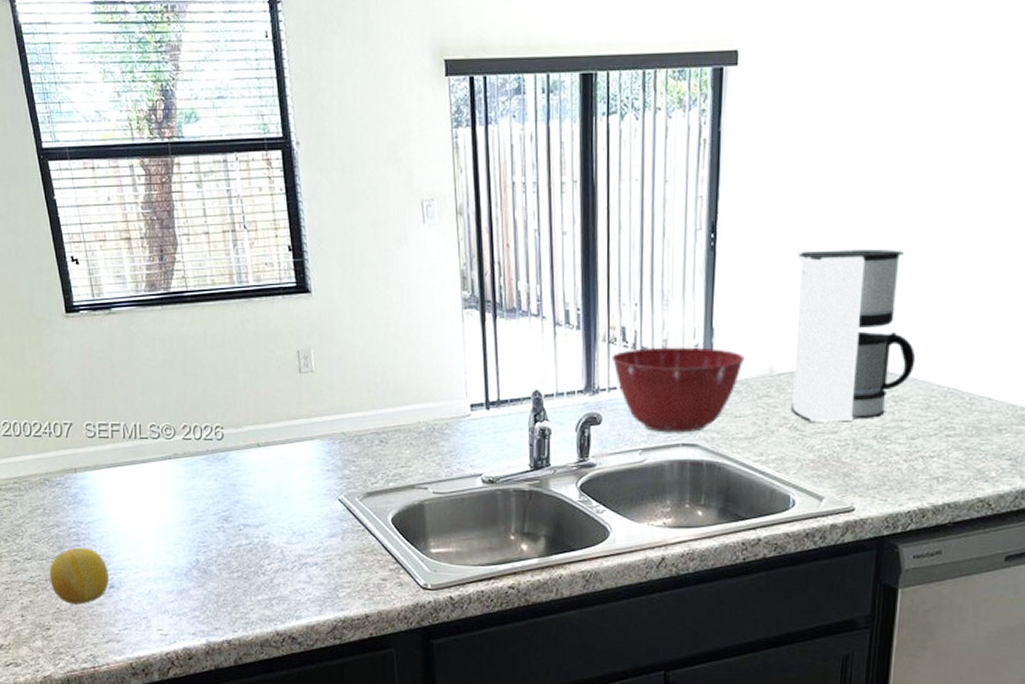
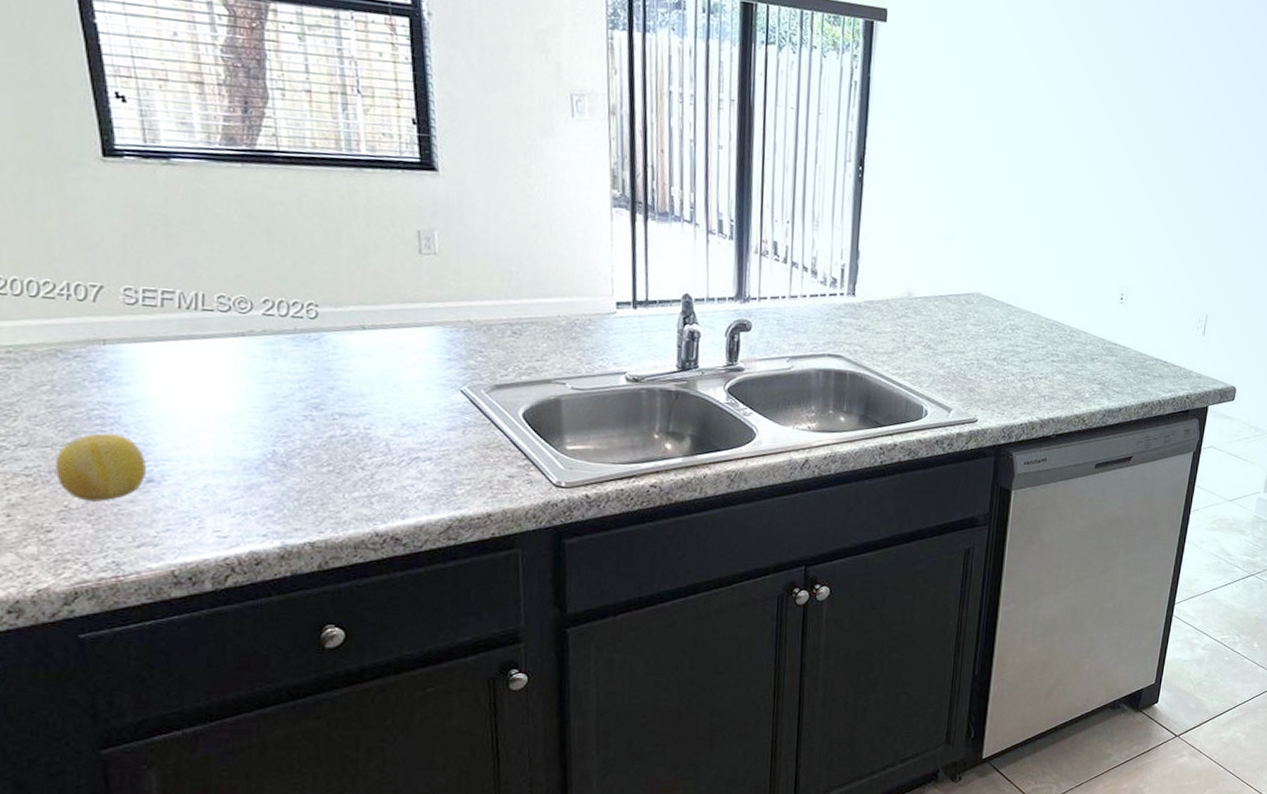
mixing bowl: present [611,347,746,433] -> none [763,263,887,345]
coffee maker: present [791,249,916,423] -> none [925,193,1029,344]

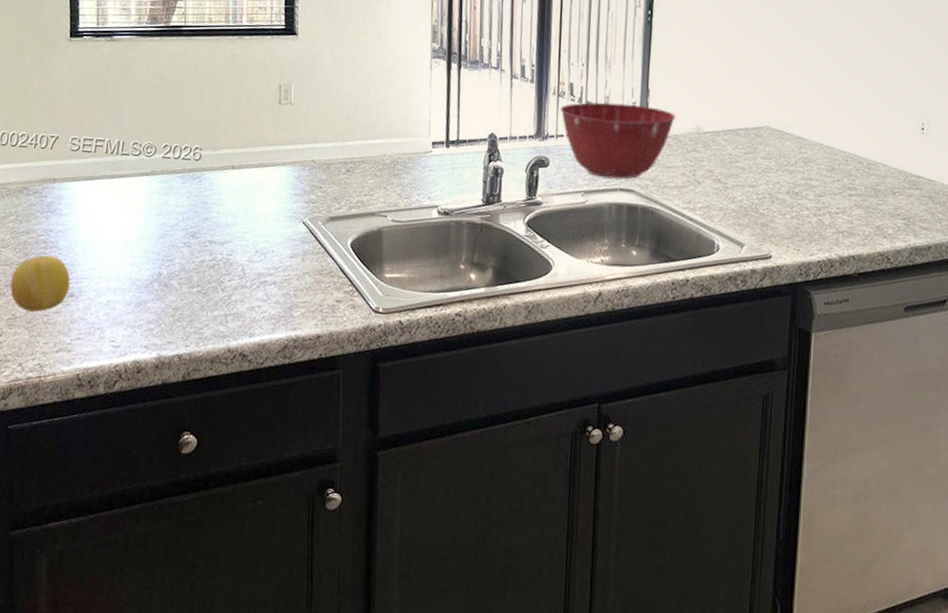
mixing bowl: none [763,263,887,345] -> present [560,102,677,179]

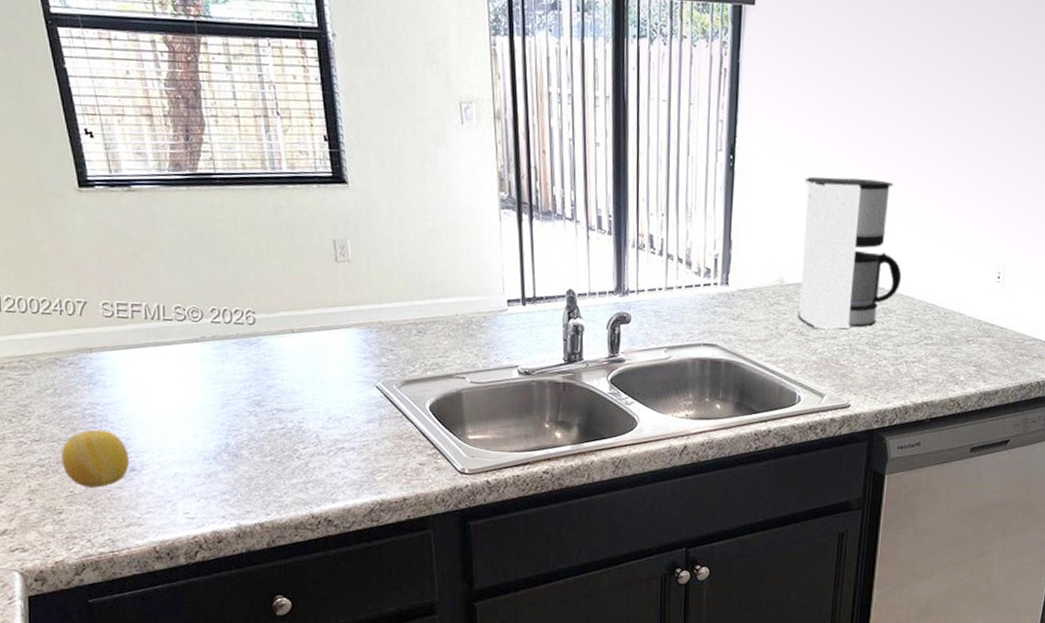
mixing bowl: present [560,102,677,179] -> none [640,255,760,334]
coffee maker: none [715,31,821,177] -> present [797,177,902,329]

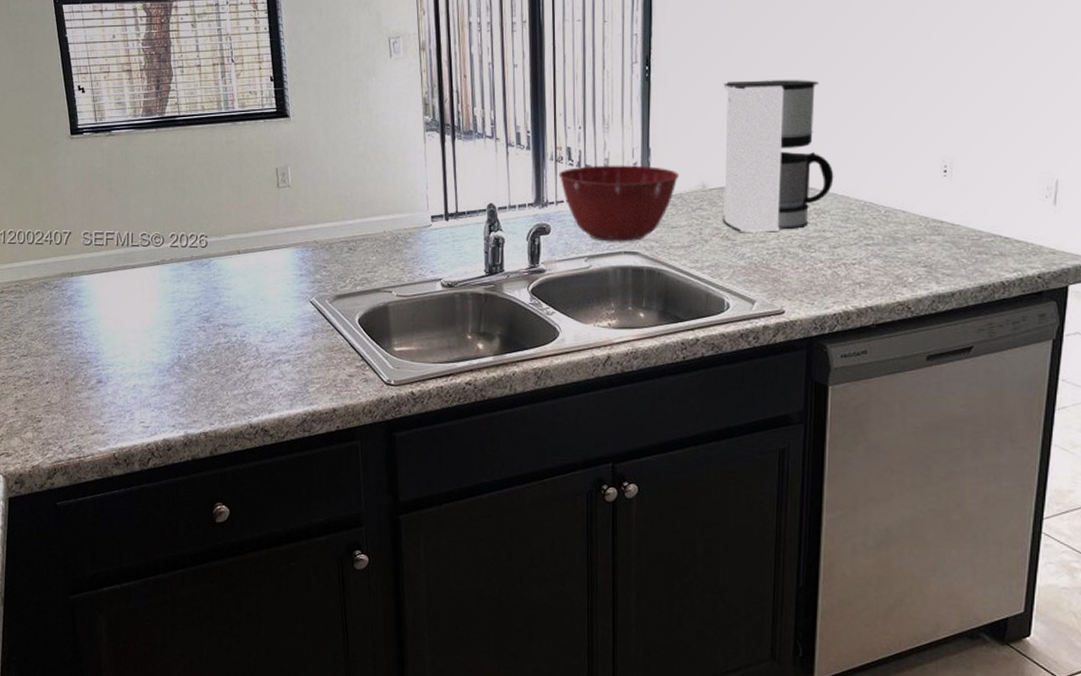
fruit: present [60,429,129,488] -> none [42,345,97,398]
mixing bowl: none [640,255,760,334] -> present [558,165,680,242]

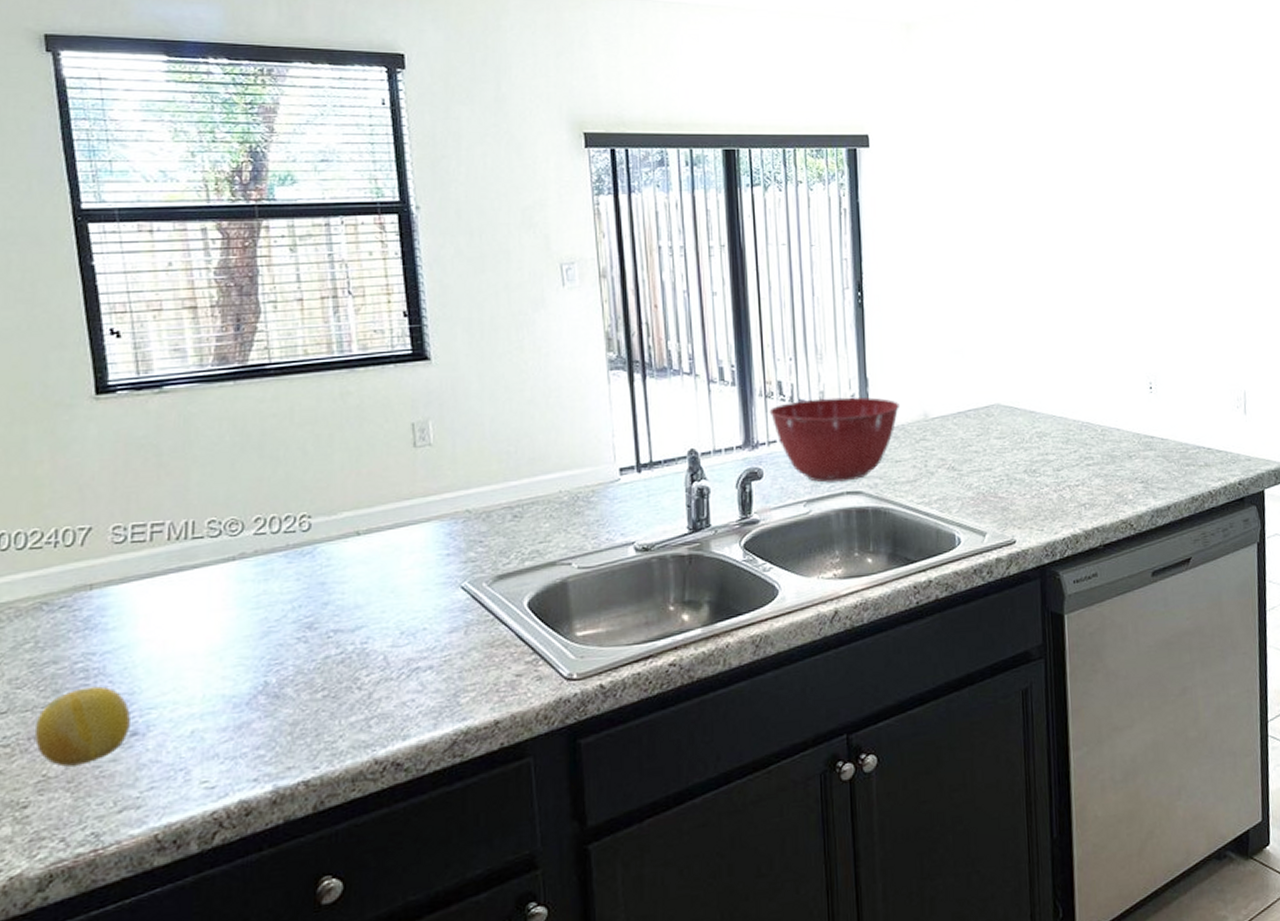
fruit: none [42,345,97,398] -> present [34,686,130,767]
coffee maker: present [722,80,834,233] -> none [938,303,1052,463]

